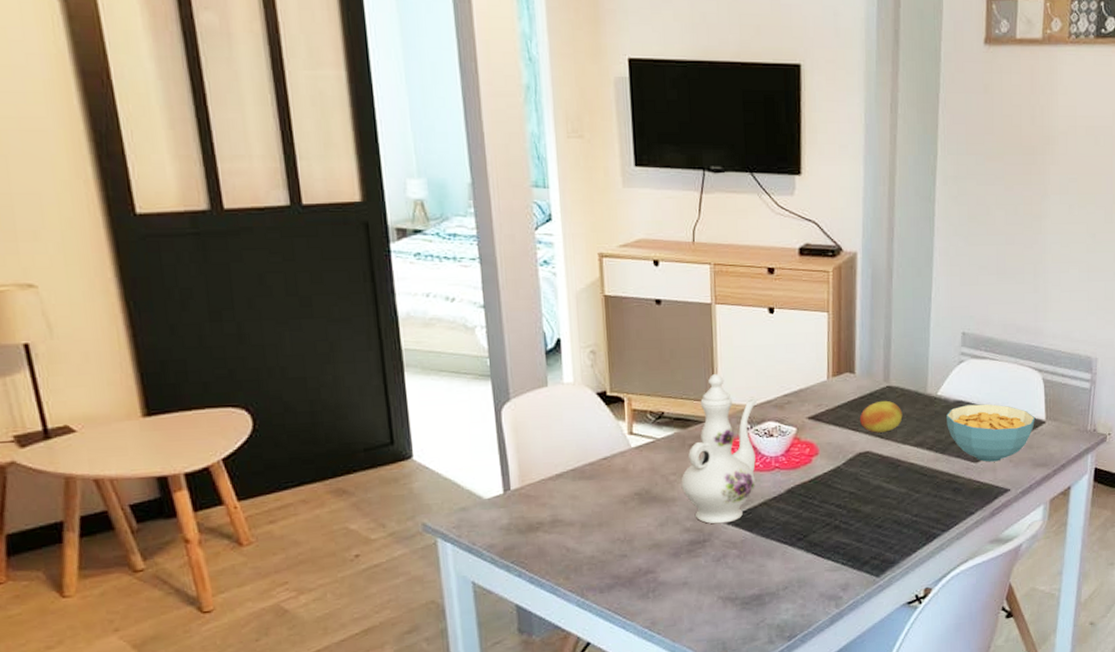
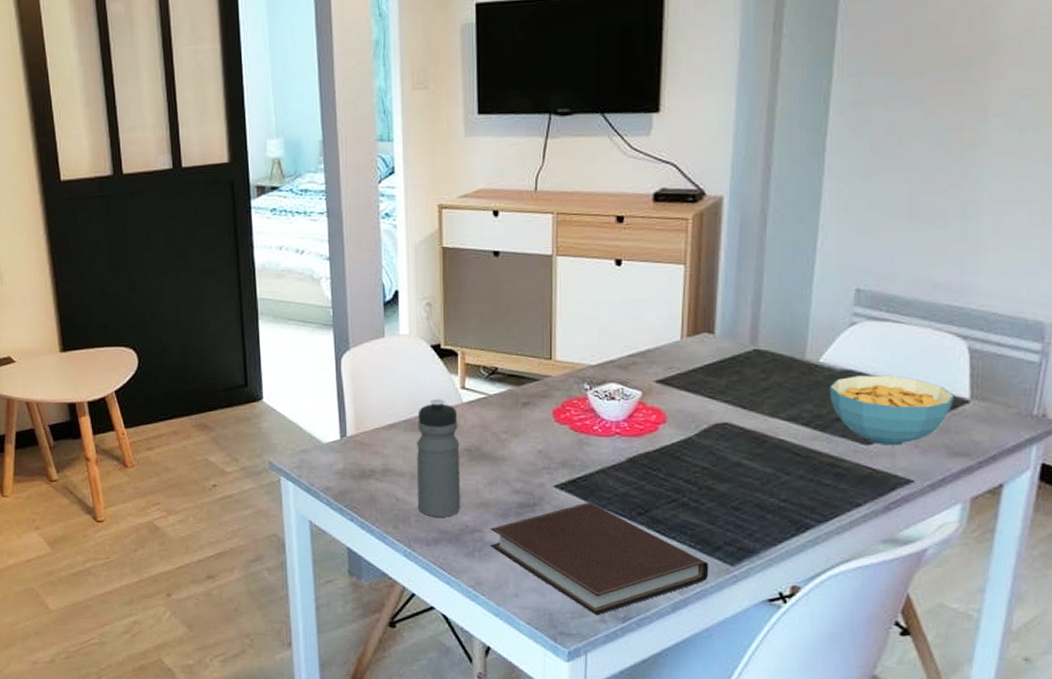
water bottle: none [585,446,632,564] -> present [417,399,461,517]
notebook: none [663,533,859,638] -> present [490,502,709,616]
ewer: present [681,374,758,524] -> none [512,330,599,488]
fruit: present [859,400,903,433] -> none [717,365,773,402]

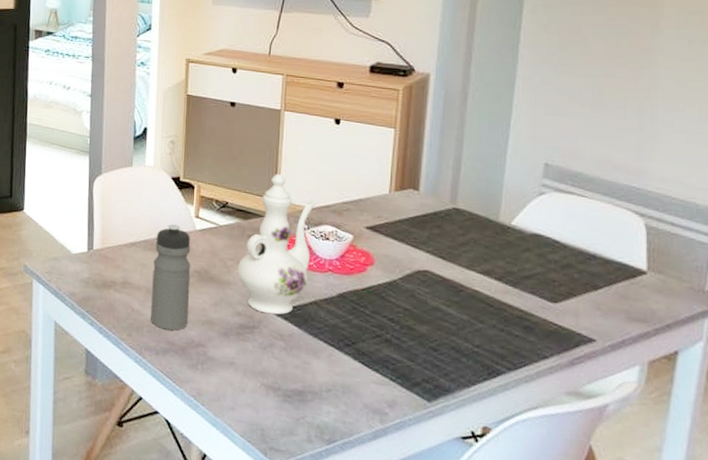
notebook: present [490,502,709,616] -> none [212,330,408,436]
ewer: none [512,330,599,488] -> present [237,174,317,315]
cereal bowl: present [830,375,956,446] -> none [520,239,634,307]

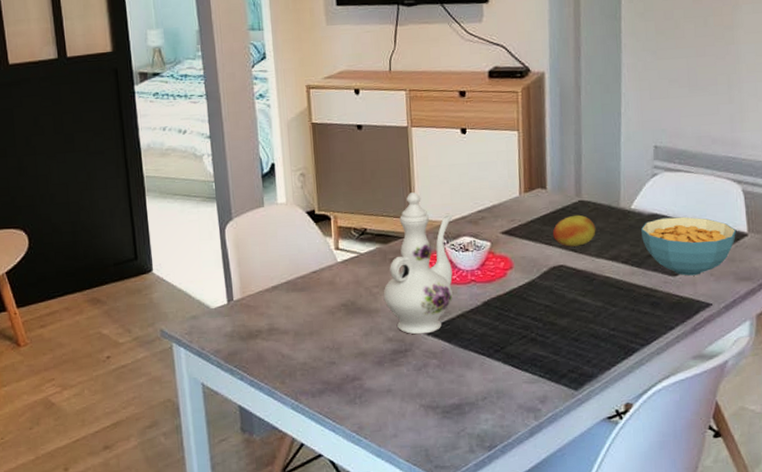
water bottle: present [151,224,191,331] -> none [297,260,340,370]
fruit: none [420,221,469,254] -> present [552,214,596,247]
cereal bowl: none [520,239,634,307] -> present [641,216,737,276]

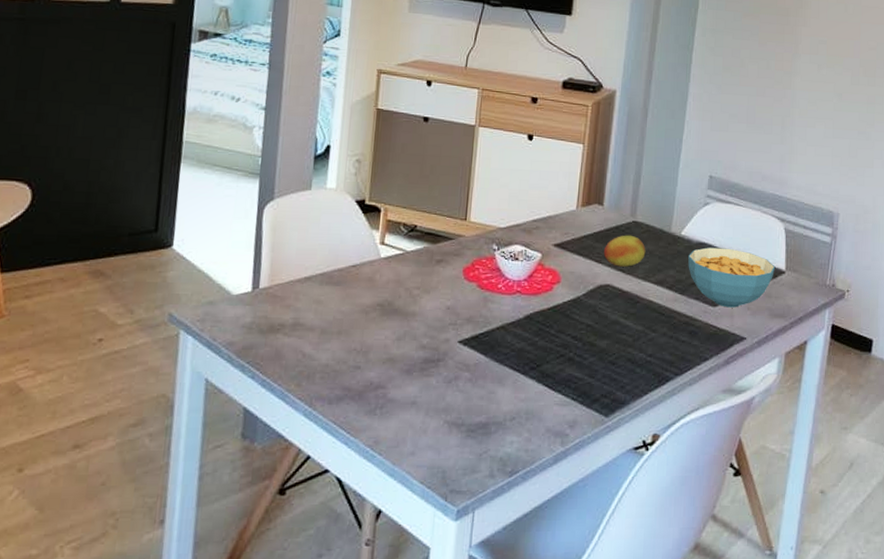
ewer: present [383,192,453,335] -> none [423,193,508,344]

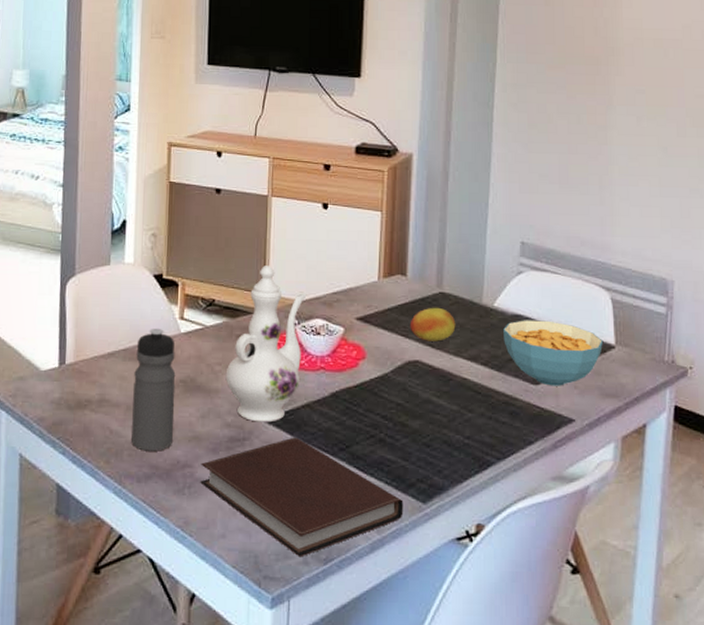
water bottle: none [324,253,374,374] -> present [131,329,176,452]
notebook: none [392,357,587,471] -> present [200,437,403,558]
ewer: none [423,193,508,344] -> present [225,266,307,423]

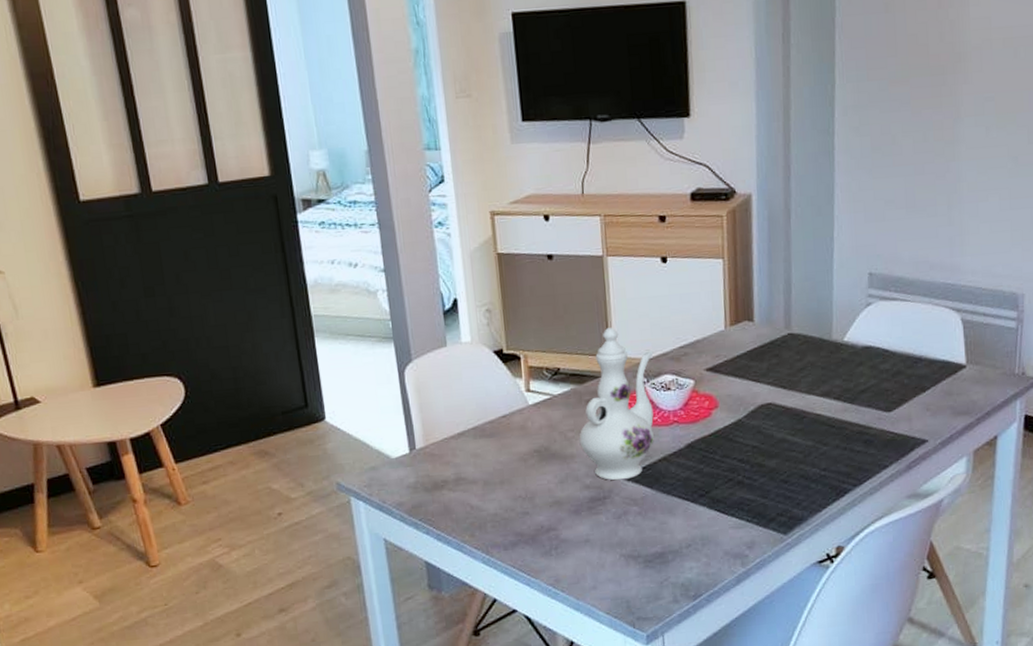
water bottle: present [131,329,176,452] -> none [485,403,534,521]
notebook: present [200,437,403,558] -> none [564,489,766,597]
fruit: present [410,307,456,342] -> none [760,348,807,383]
cereal bowl: present [503,320,604,386] -> none [854,348,955,412]

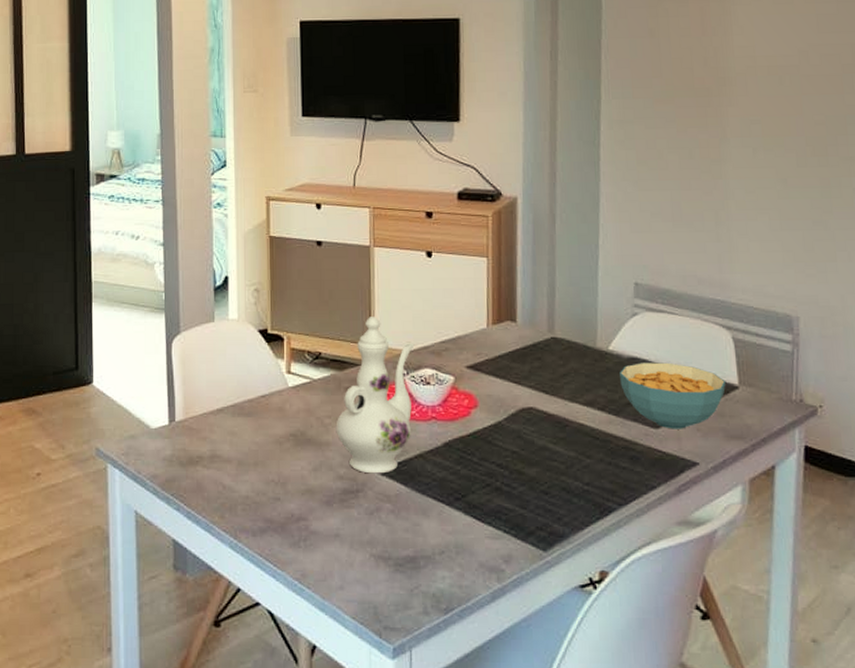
cereal bowl: none [854,348,955,412] -> present [620,362,726,429]

